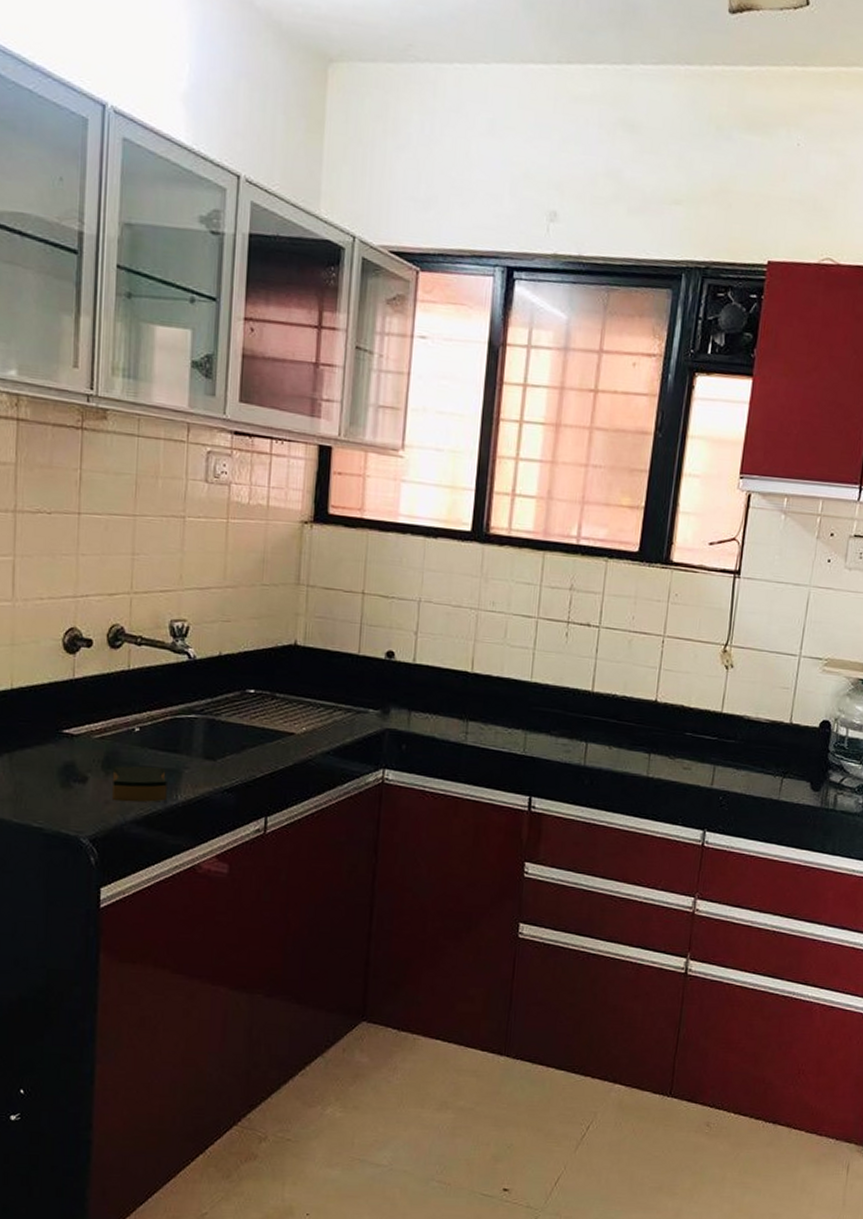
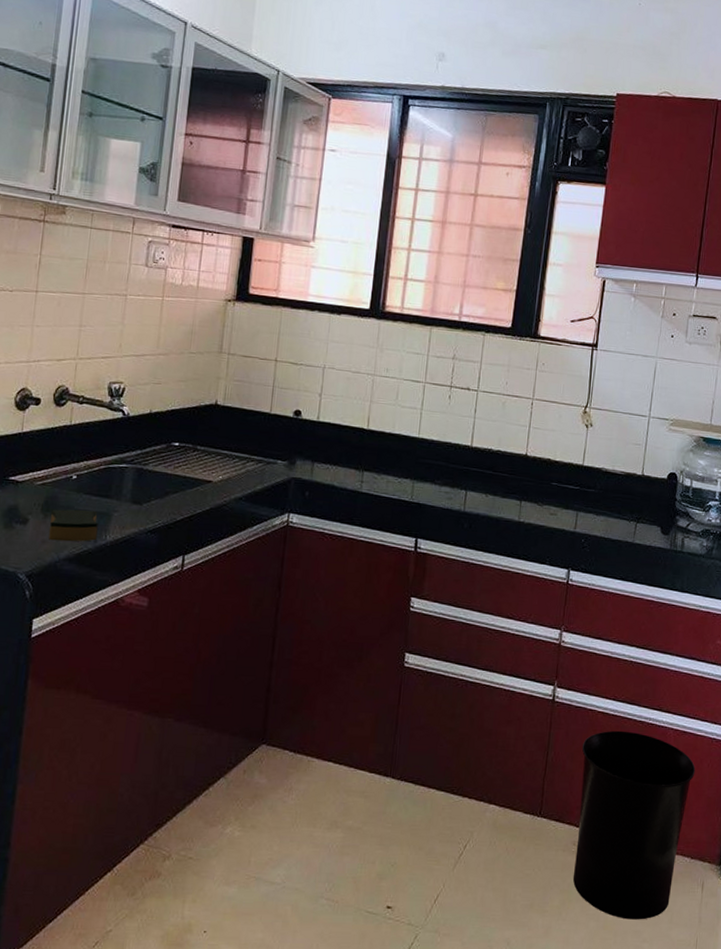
waste bin: none [705,1005,844,1203] -> present [572,730,696,920]

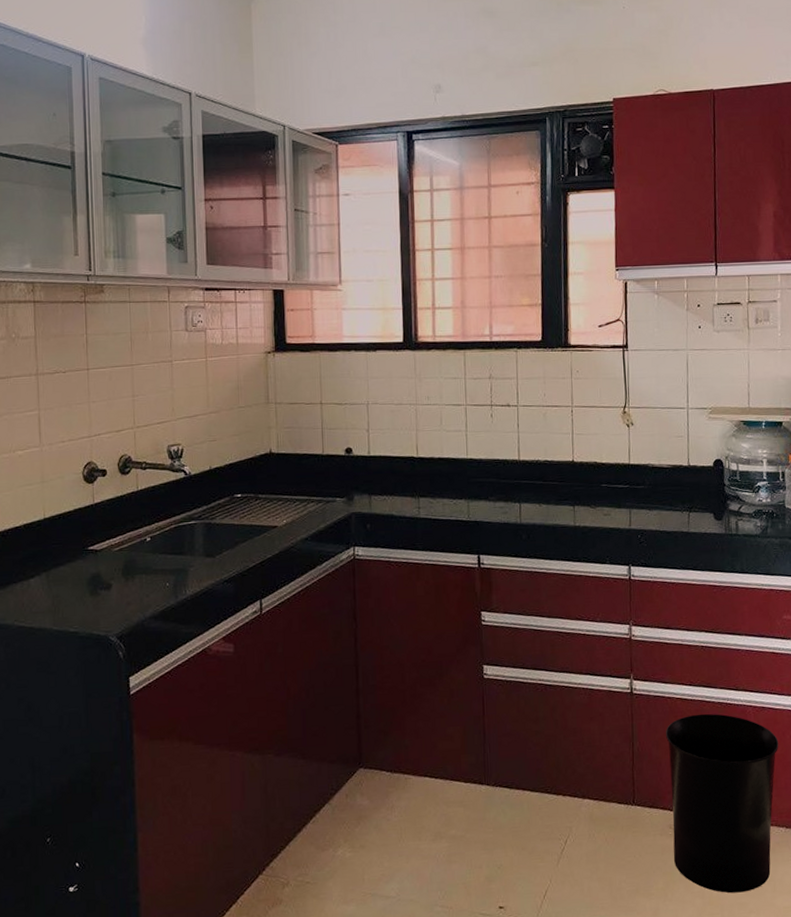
sponge: present [49,509,98,542] -> none [132,568,177,602]

